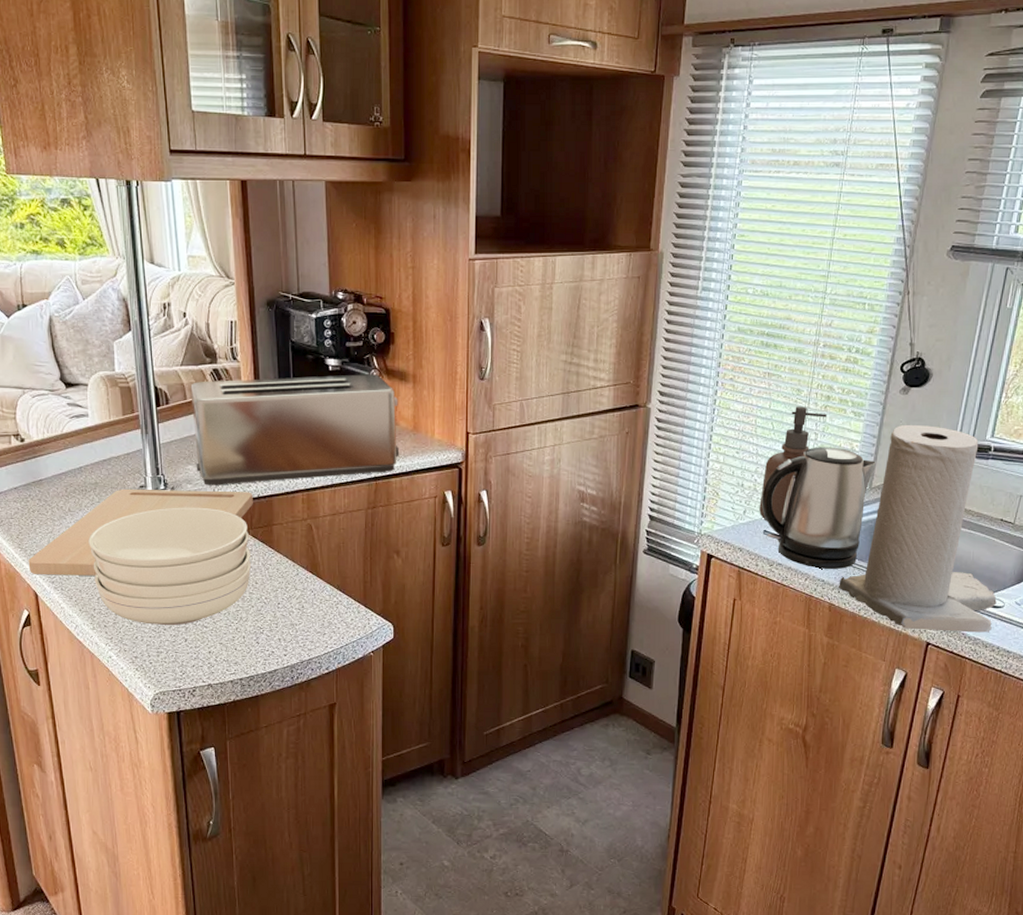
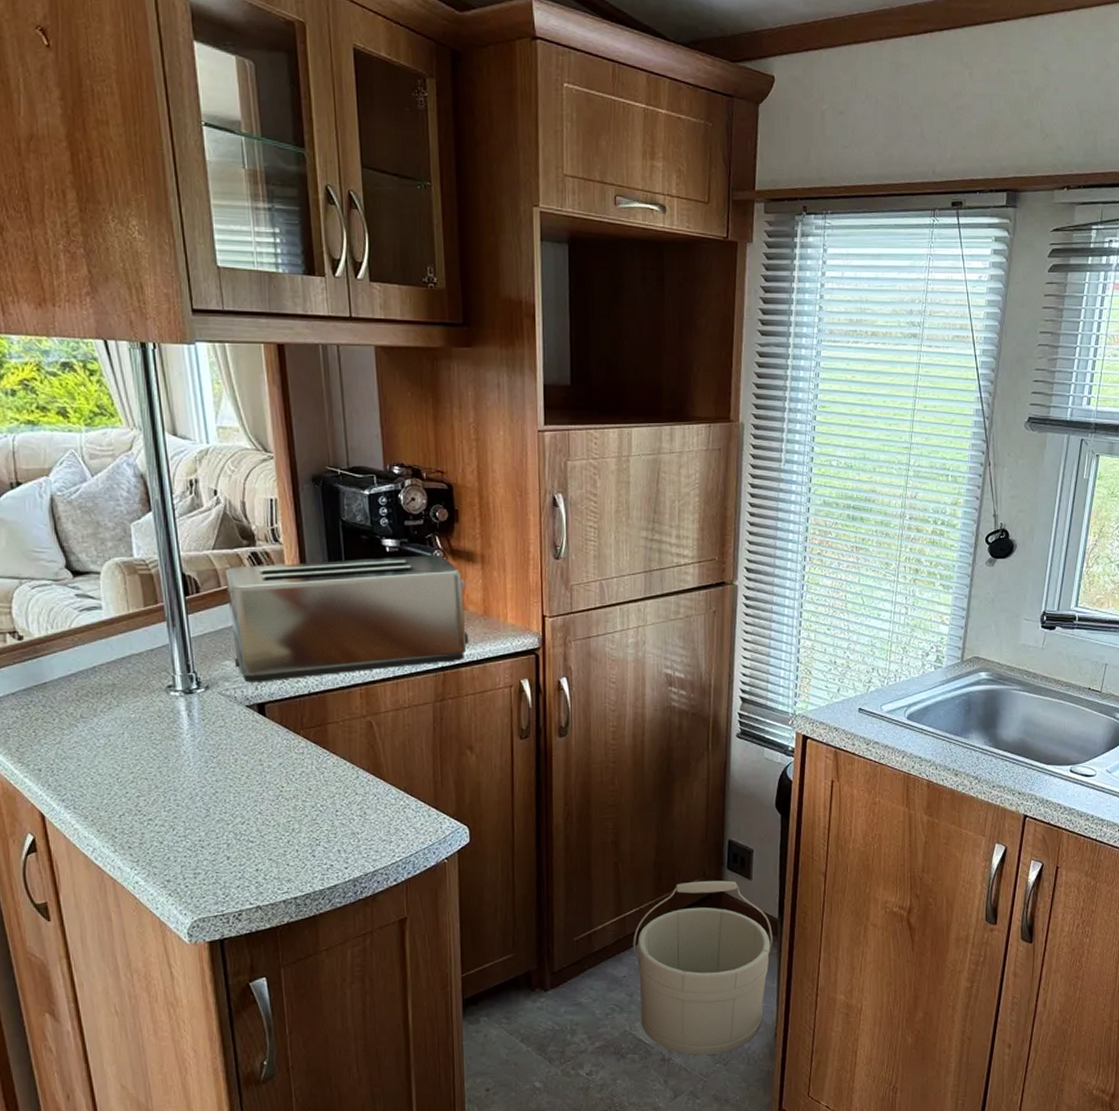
cutting board: present [28,488,253,576] -> none [31,688,303,793]
bowl: present [88,507,251,626] -> none [106,707,303,843]
bucket: none [538,686,670,850] -> present [633,880,773,1056]
soap dispenser: present [759,406,828,524] -> none [853,580,917,701]
kettle: present [761,447,876,569] -> none [854,621,966,746]
paper towel: present [837,424,997,633] -> none [935,596,1089,803]

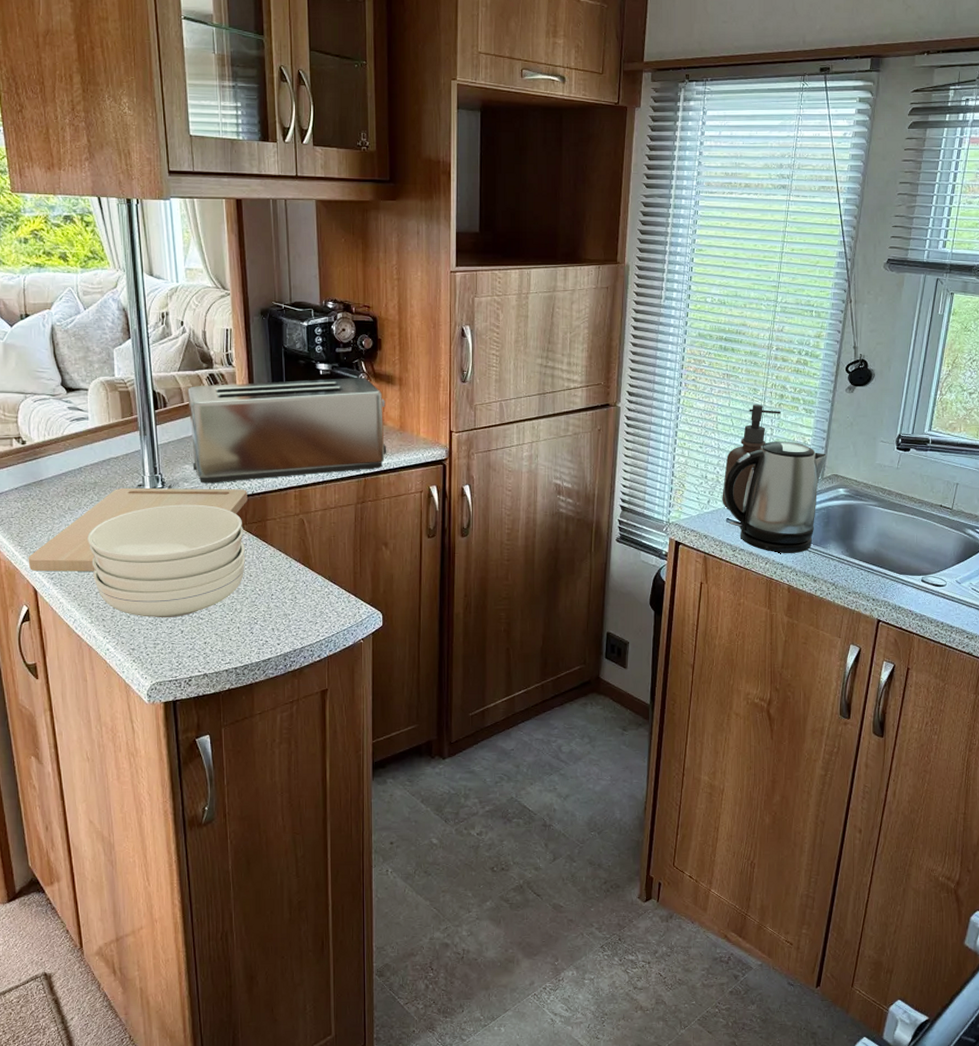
cutting board: none [31,688,303,793] -> present [28,487,248,572]
bowl: none [106,707,303,843] -> present [87,504,245,618]
bucket: present [633,880,773,1056] -> none [520,667,645,824]
soap dispenser: none [853,580,917,701] -> present [722,404,782,513]
kettle: none [854,621,966,746] -> present [723,441,826,553]

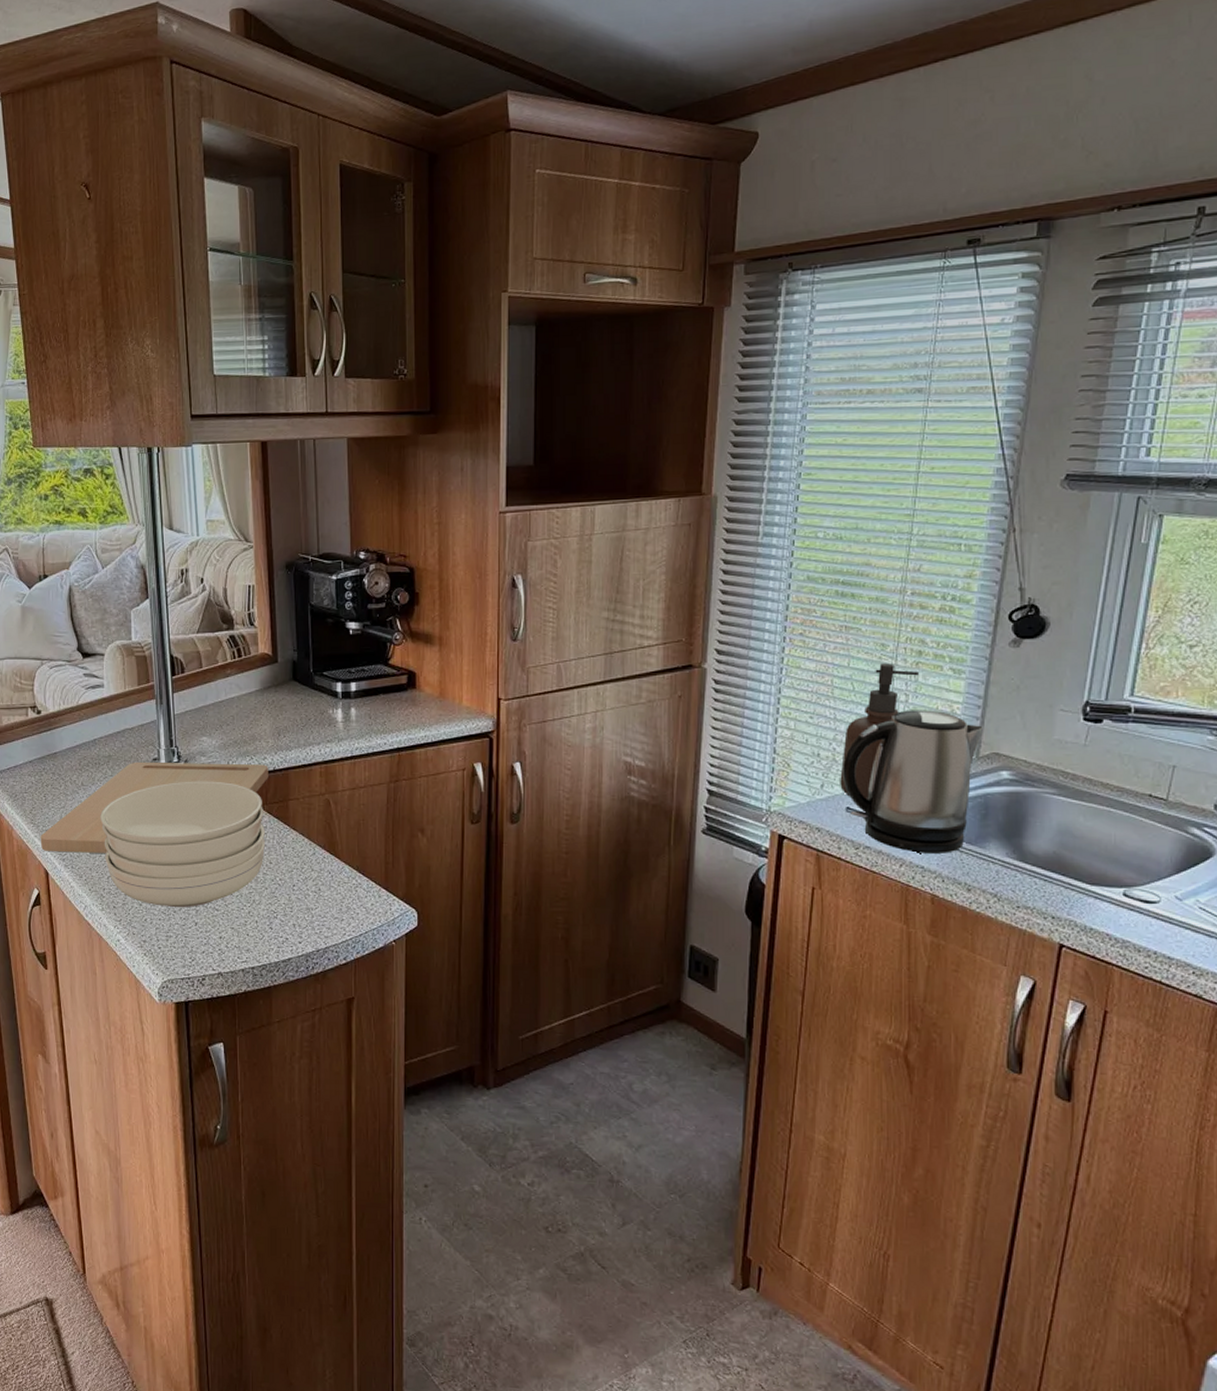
toaster: present [187,378,387,484] -> none [206,637,425,758]

